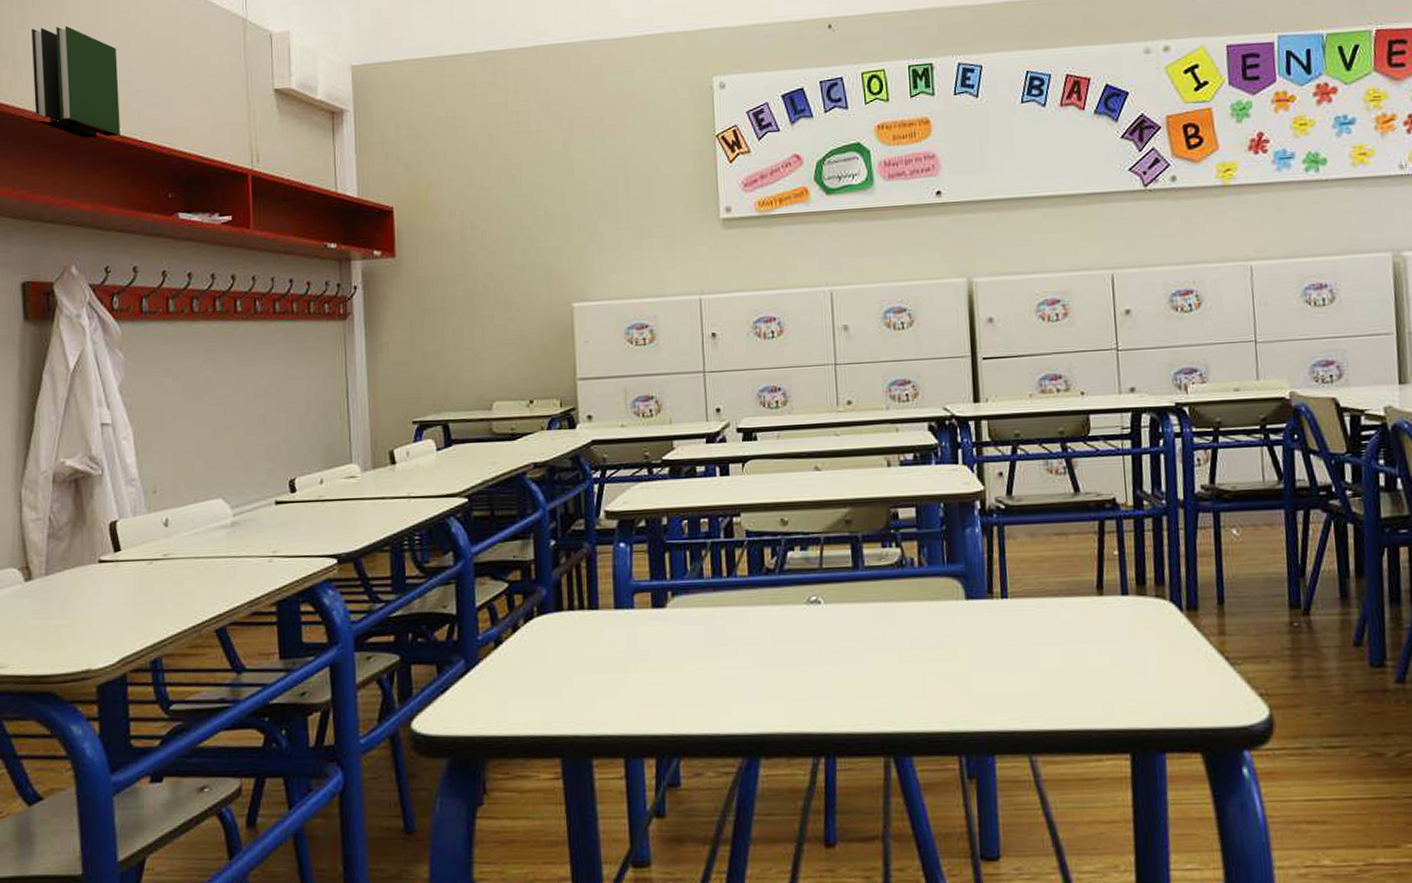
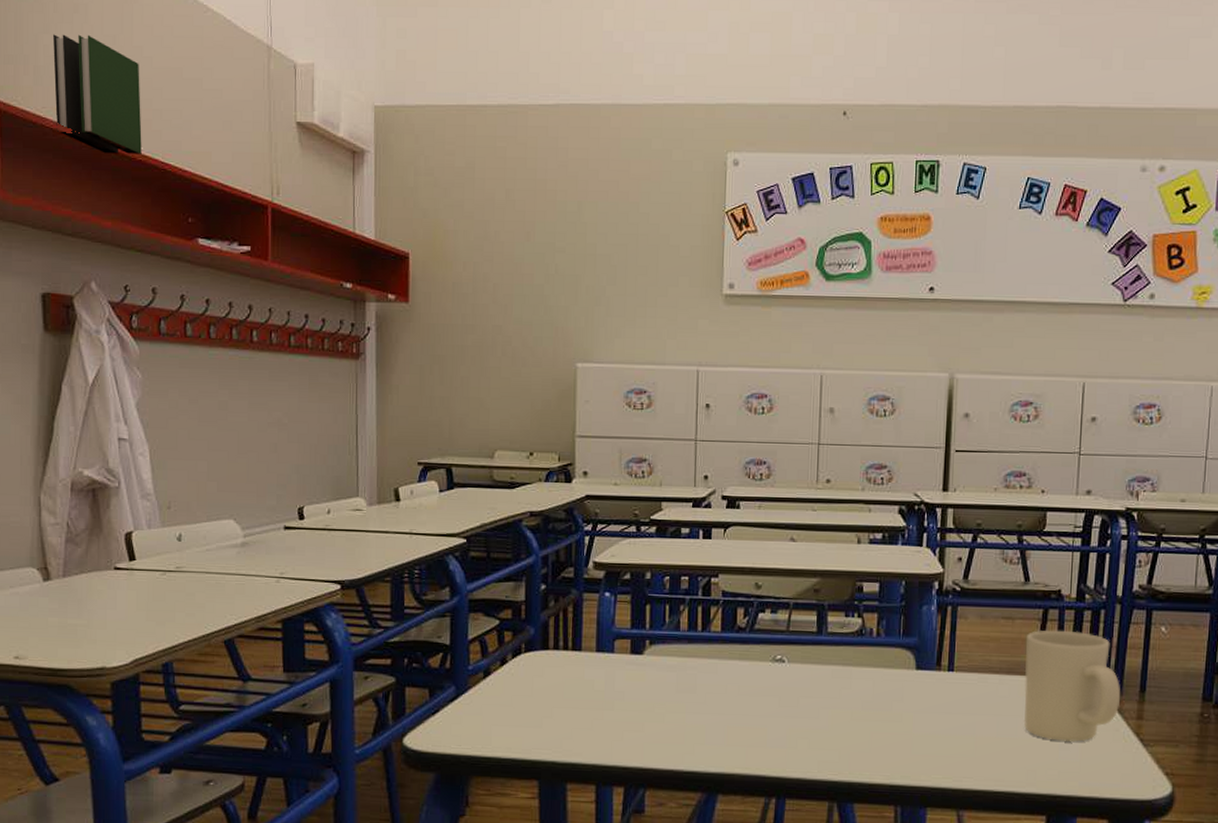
mug: none [1083,542,1198,668] -> present [1023,630,1121,743]

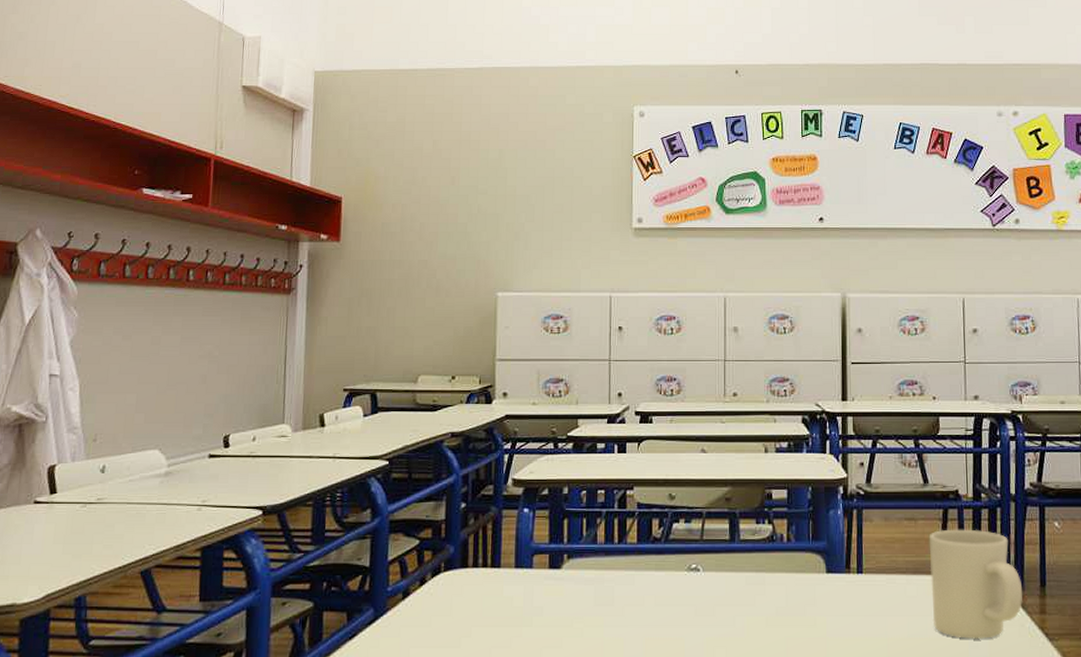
binder: present [53,34,142,154] -> none [16,14,100,115]

